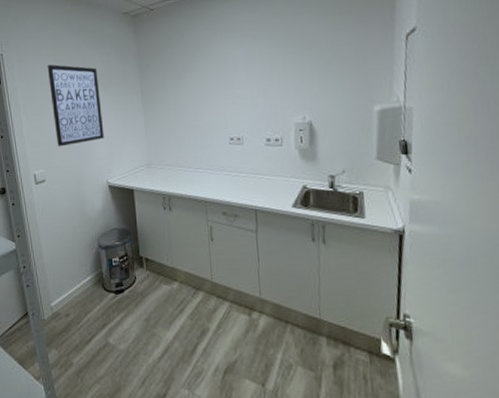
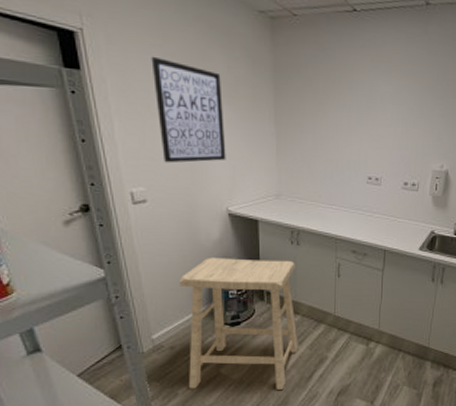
stool: none [71,226,179,364] -> present [179,257,298,390]

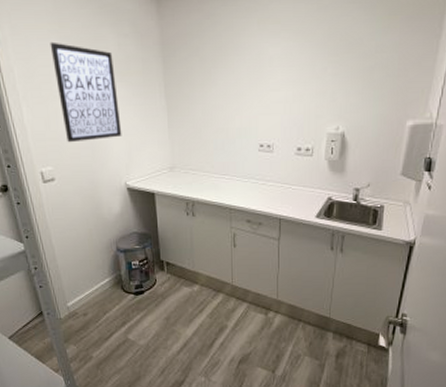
stool: present [179,257,298,390] -> none [87,229,199,356]

